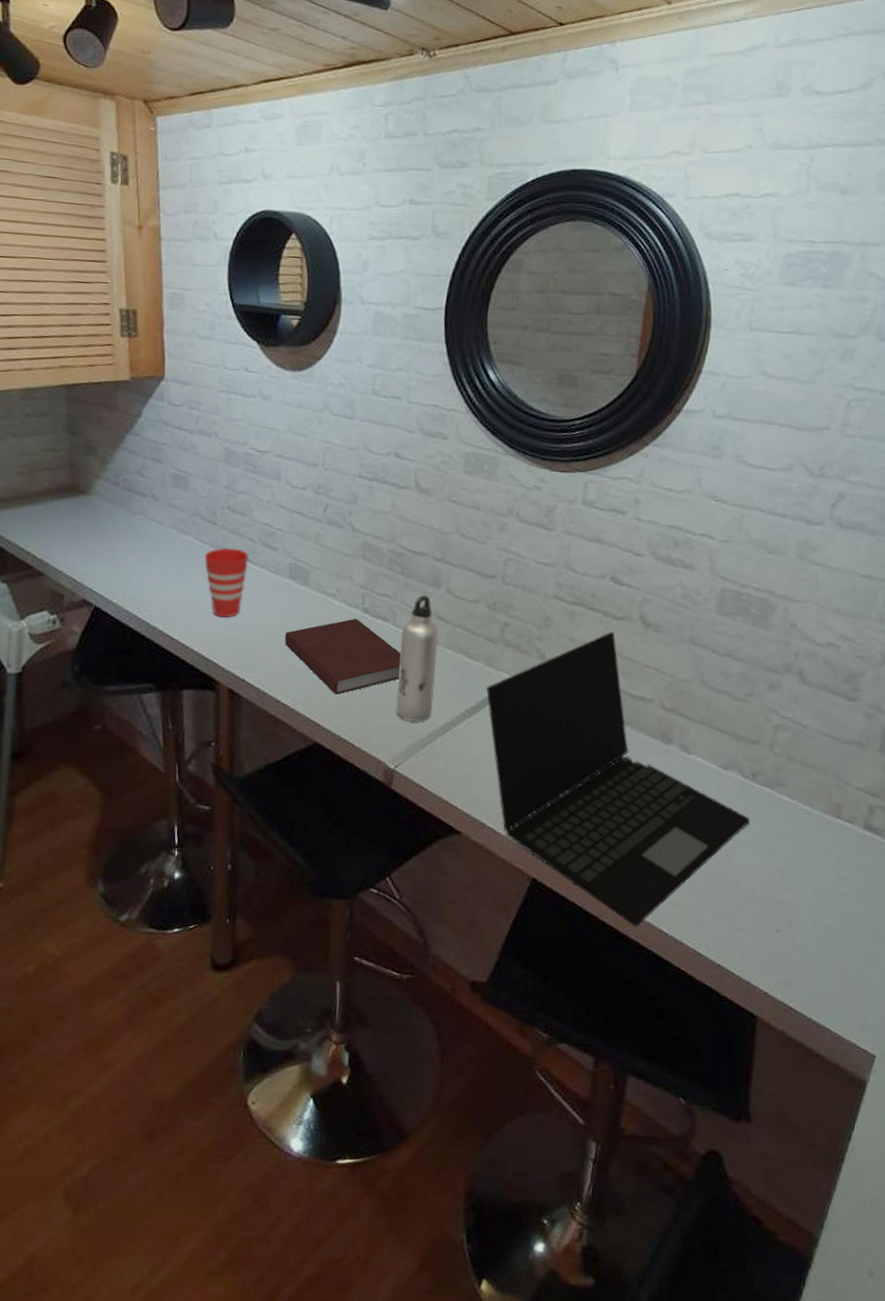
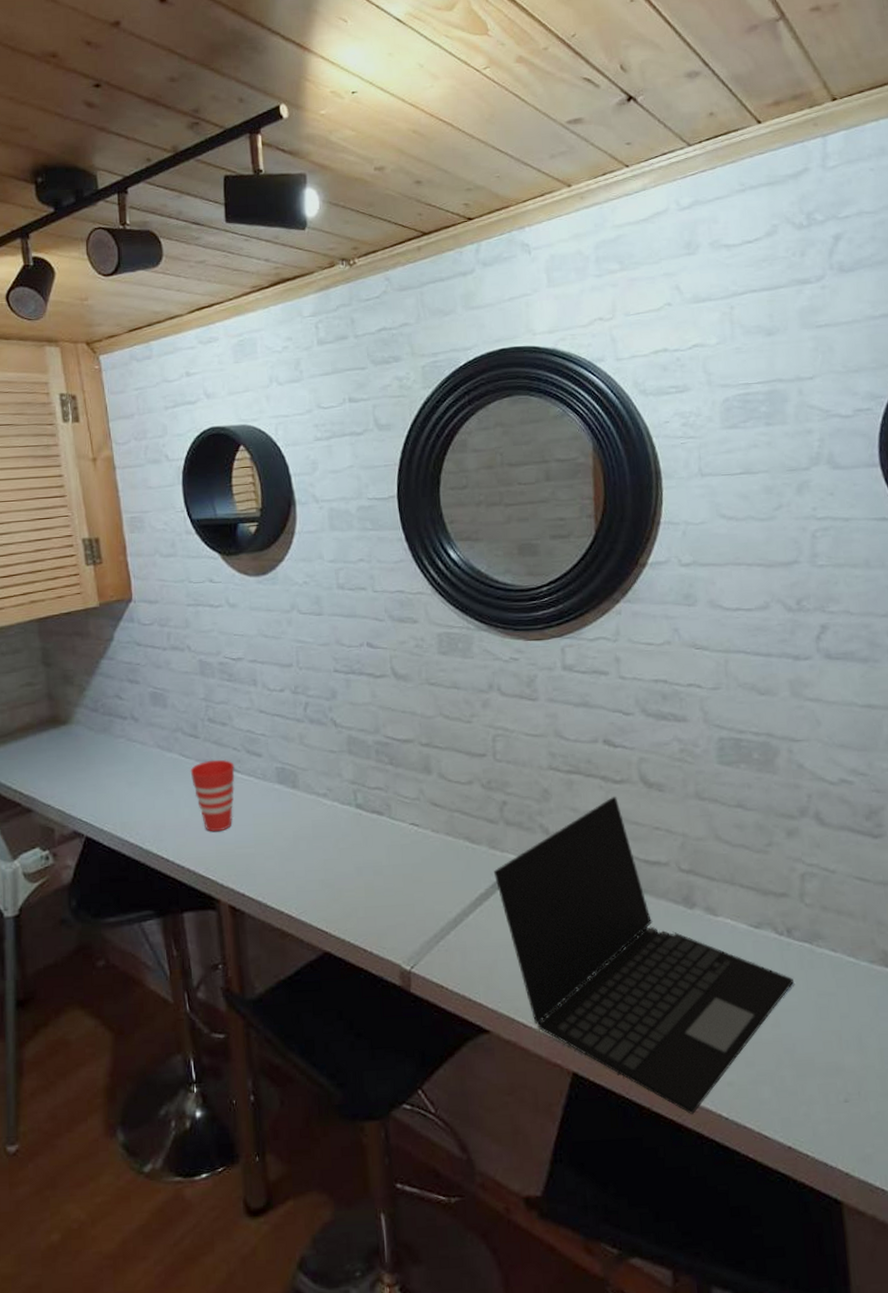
notebook: present [284,618,401,695] -> none [280,816,403,898]
water bottle: present [396,594,439,722] -> none [399,782,442,917]

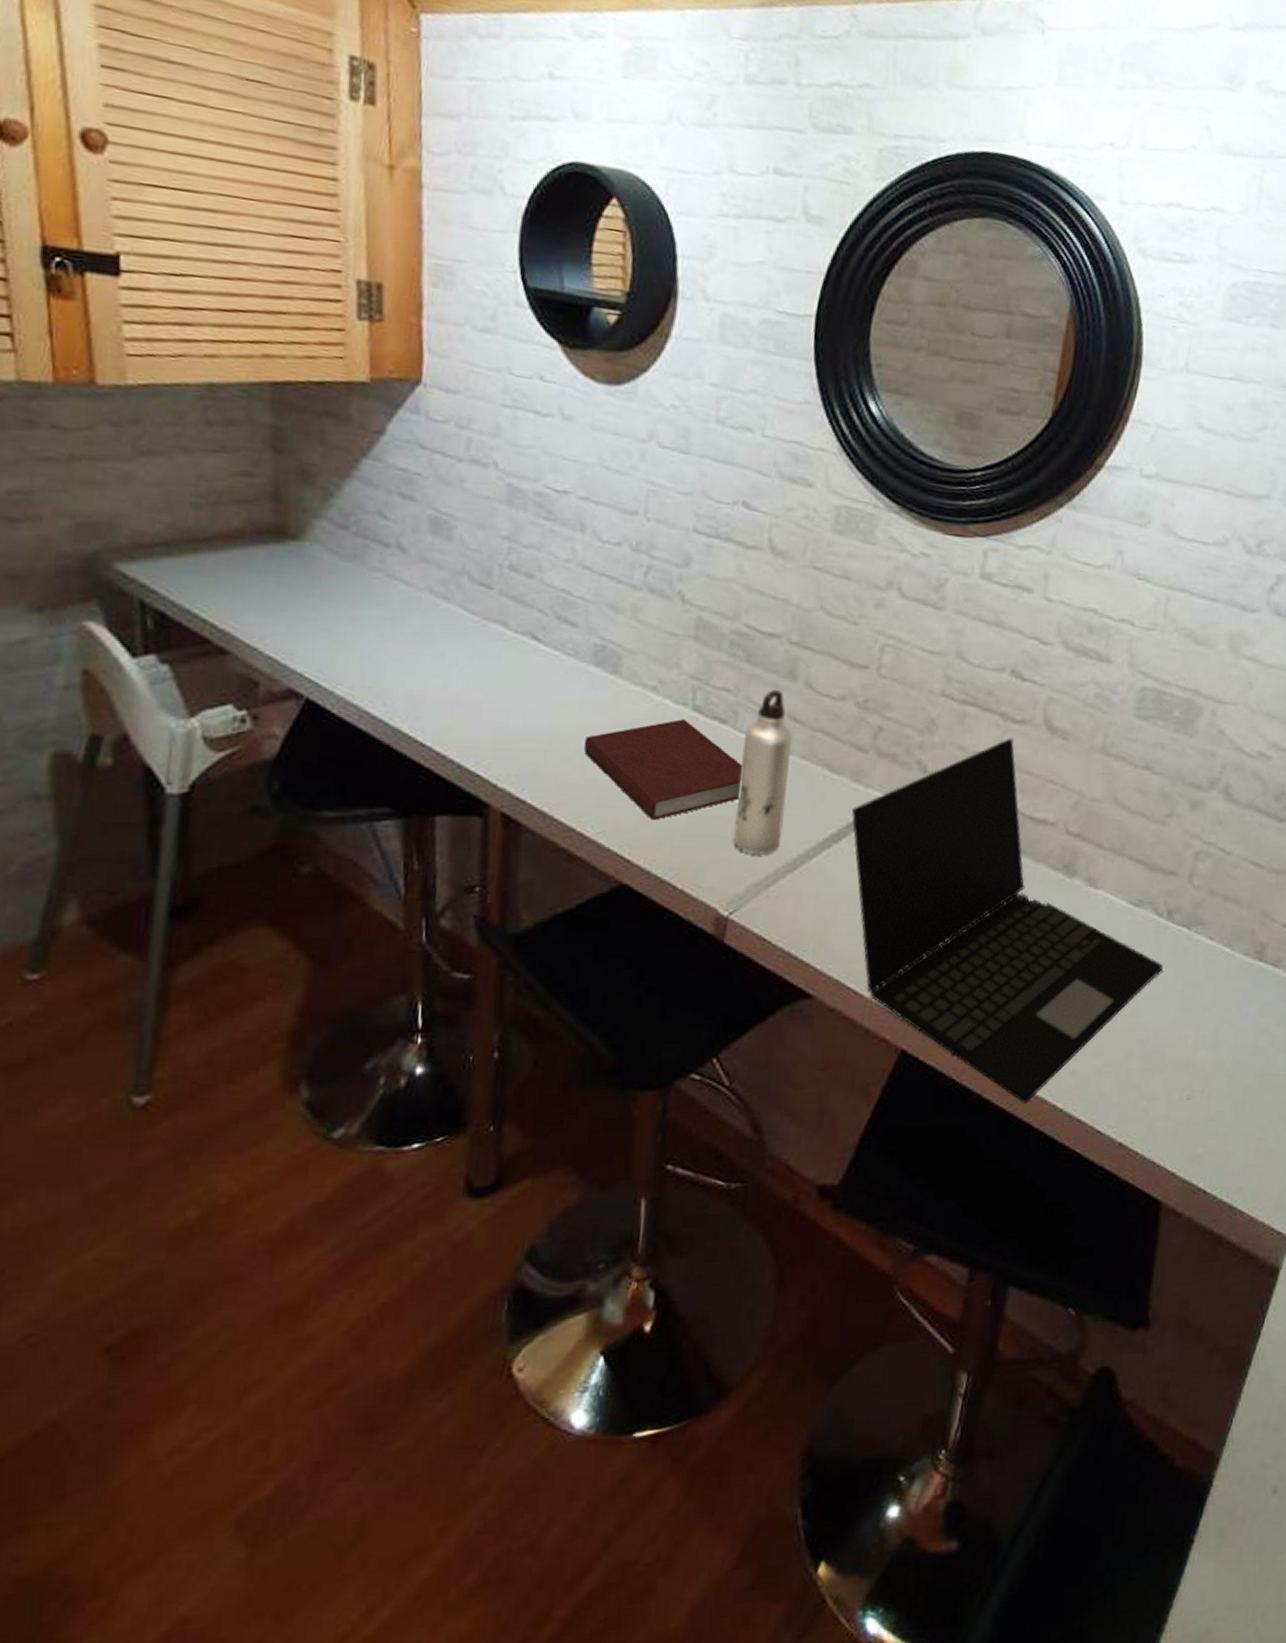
cup: present [190,759,235,832] -> none [472,621,537,717]
notebook: none [280,816,403,898] -> present [583,719,742,820]
water bottle: none [399,782,442,917] -> present [733,689,793,855]

